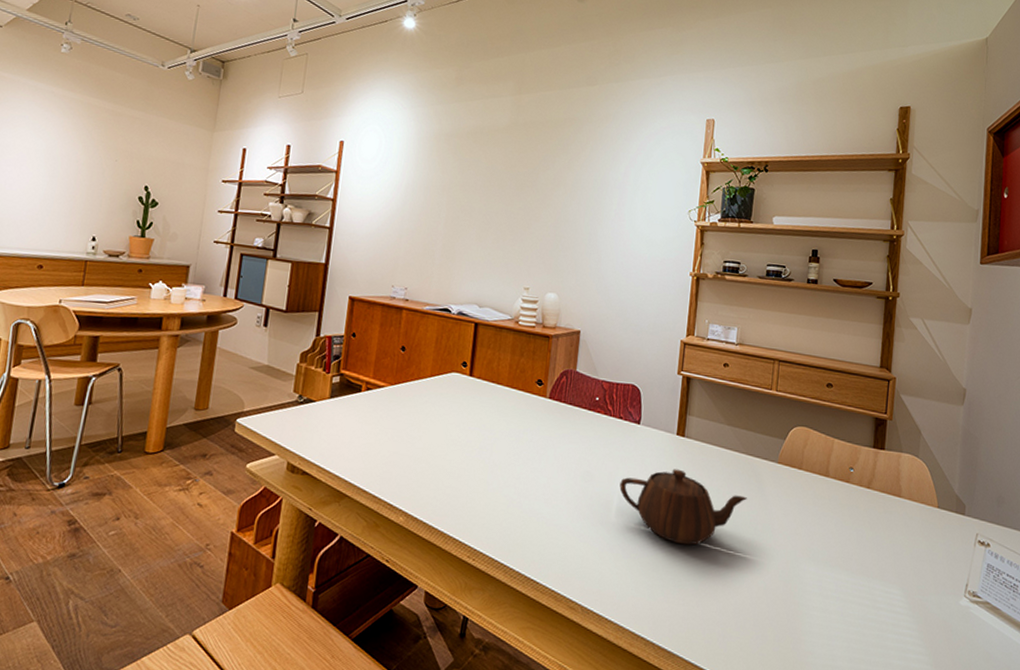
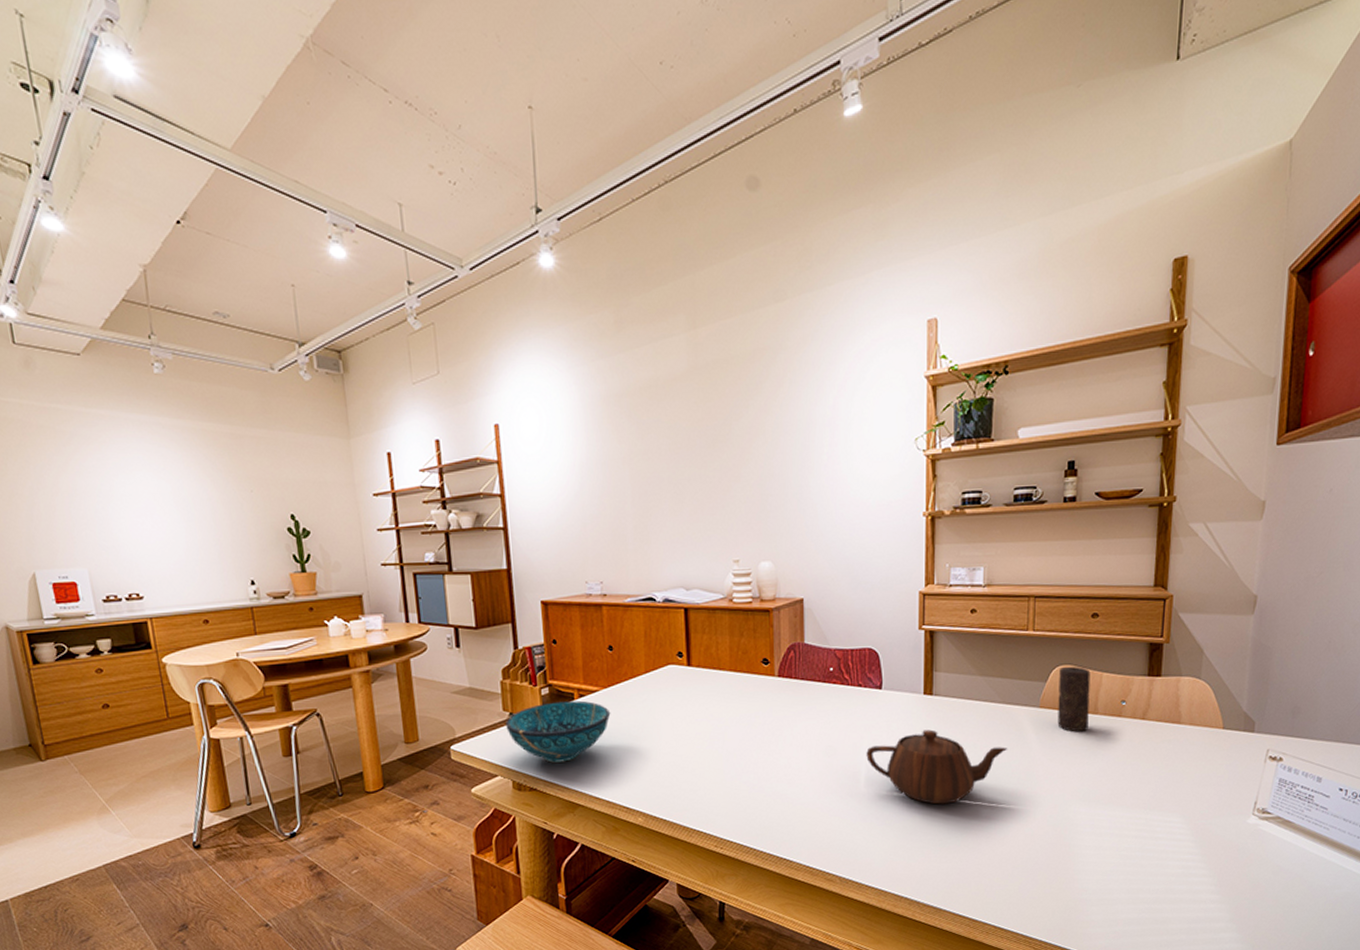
decorative bowl: none [293,390,393,451] -> present [506,700,611,763]
candle: none [793,428,824,492] -> present [1057,666,1091,732]

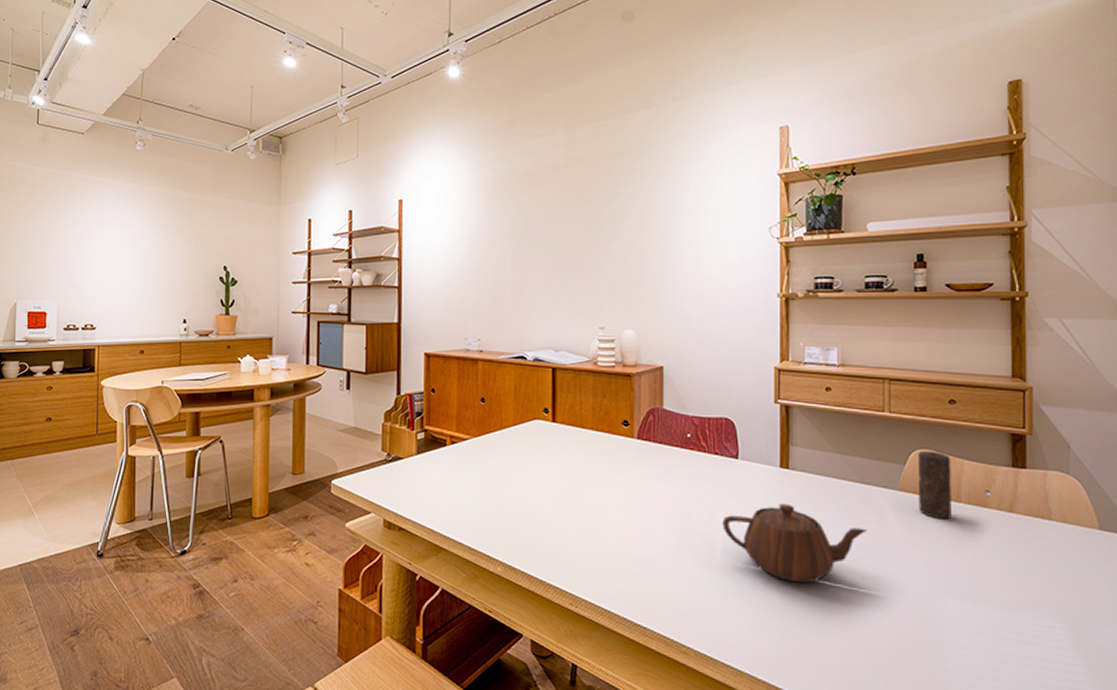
decorative bowl: present [506,700,611,763] -> none [383,446,479,505]

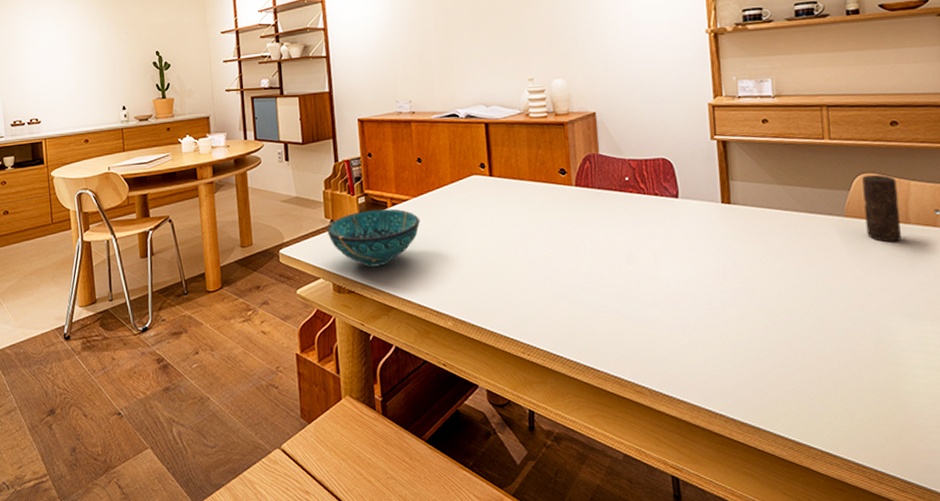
decorative bowl: none [383,446,479,505] -> present [327,209,421,267]
teapot: present [722,503,868,583] -> none [667,238,816,316]

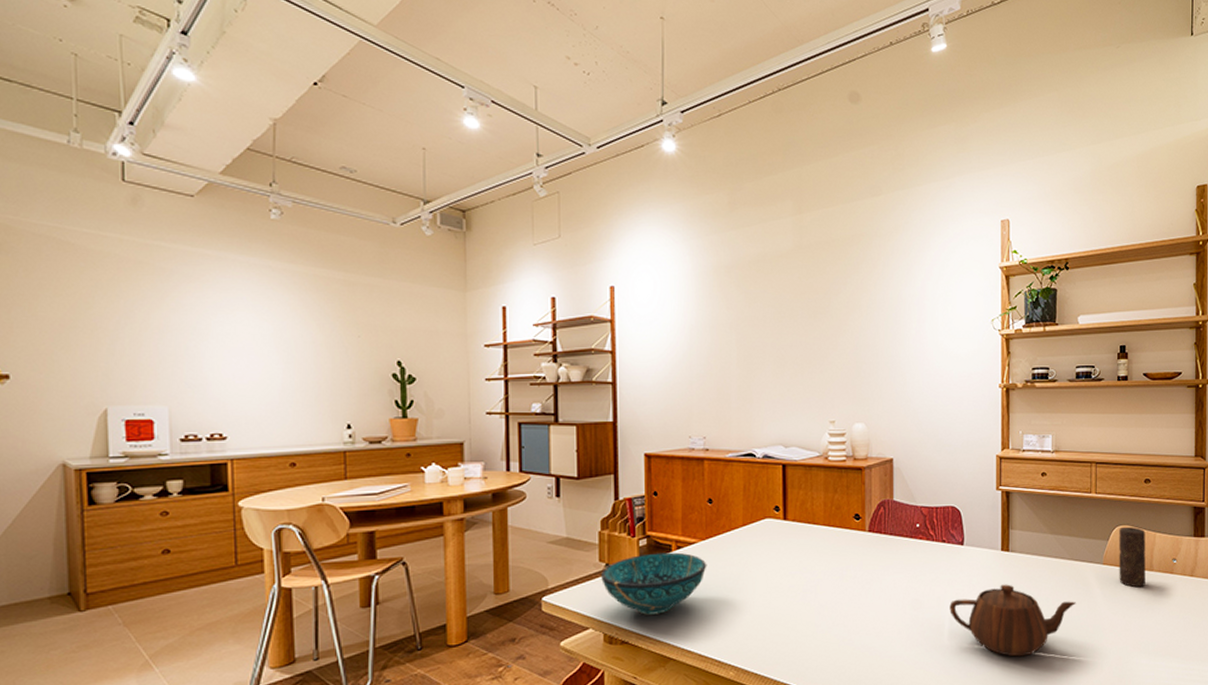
teapot: none [667,238,816,316] -> present [949,584,1077,657]

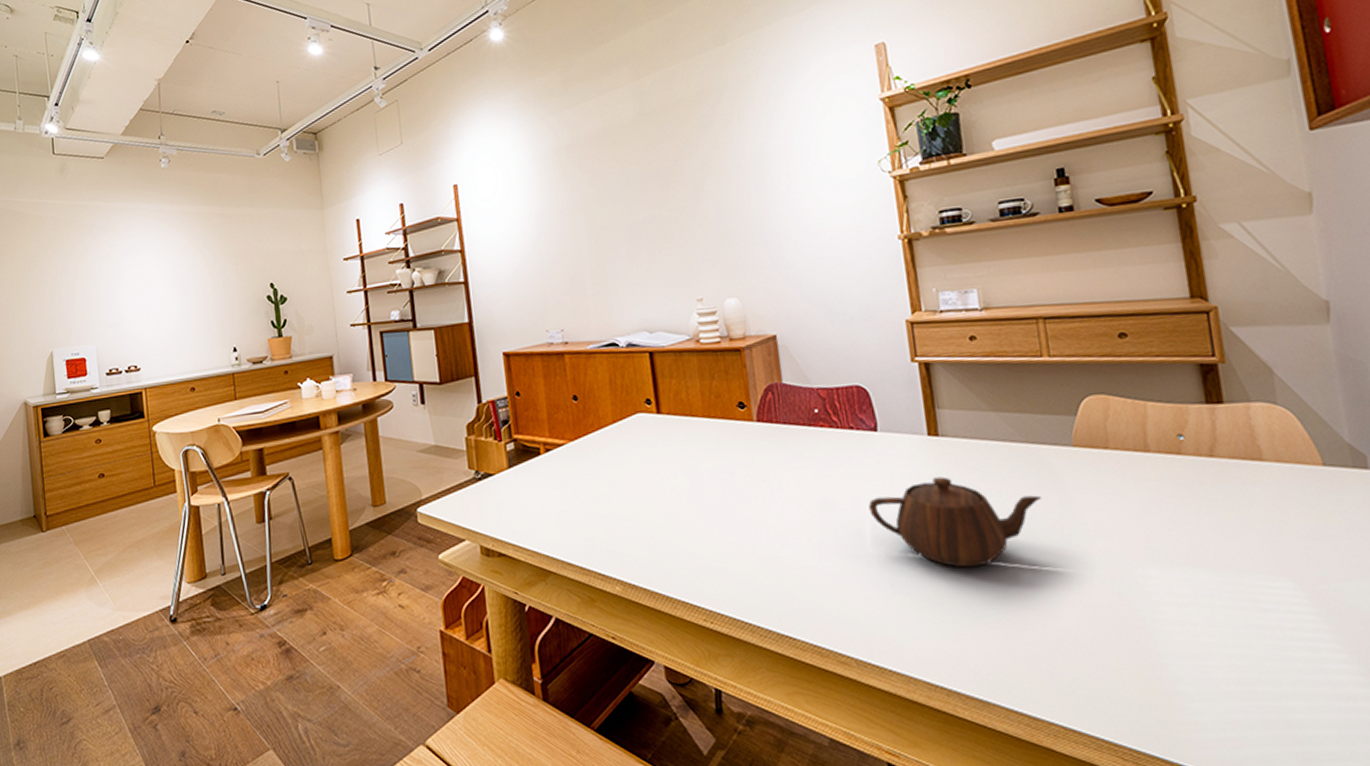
decorative bowl: present [601,552,707,615] -> none [472,455,579,525]
candle: present [1119,526,1146,588] -> none [1090,395,1141,475]

